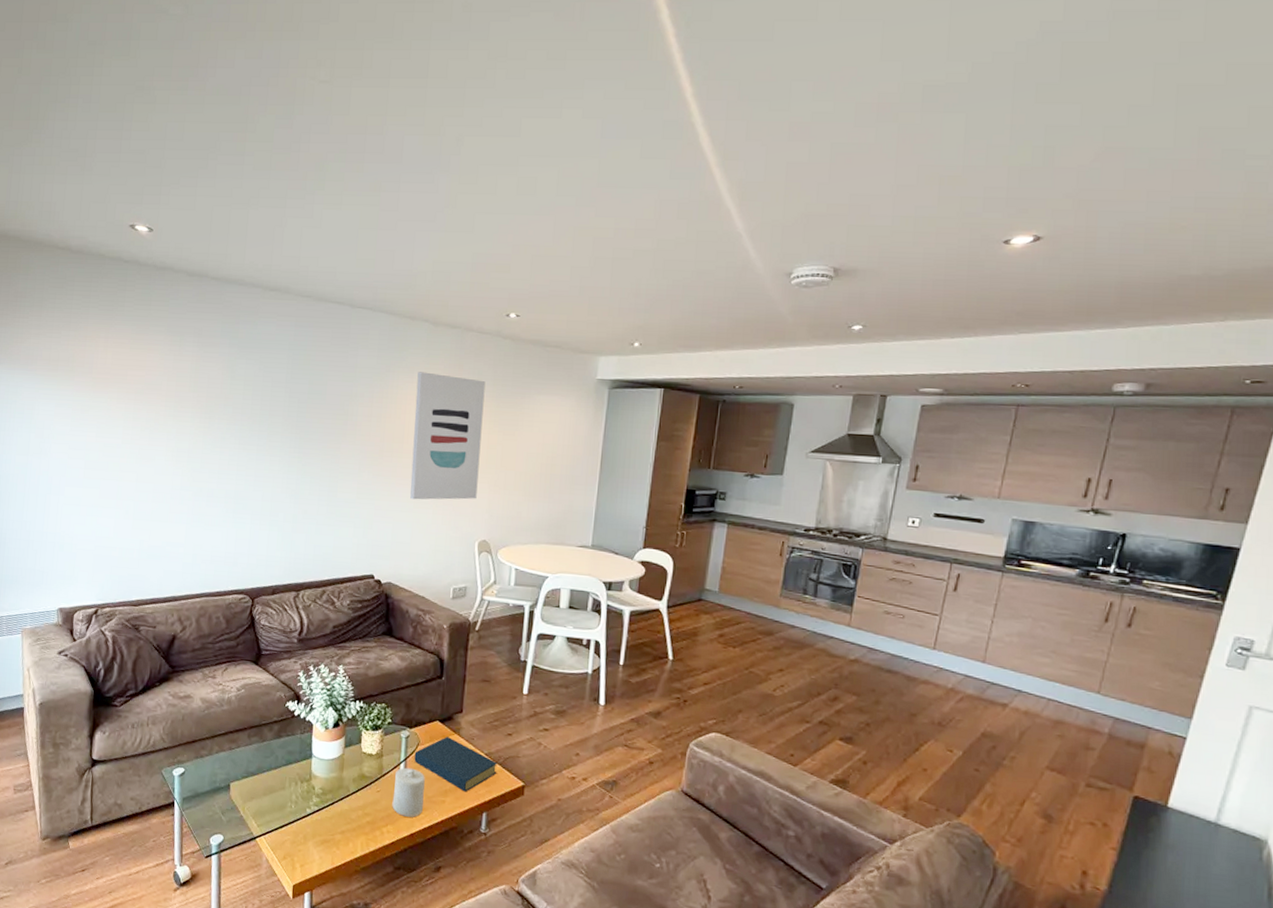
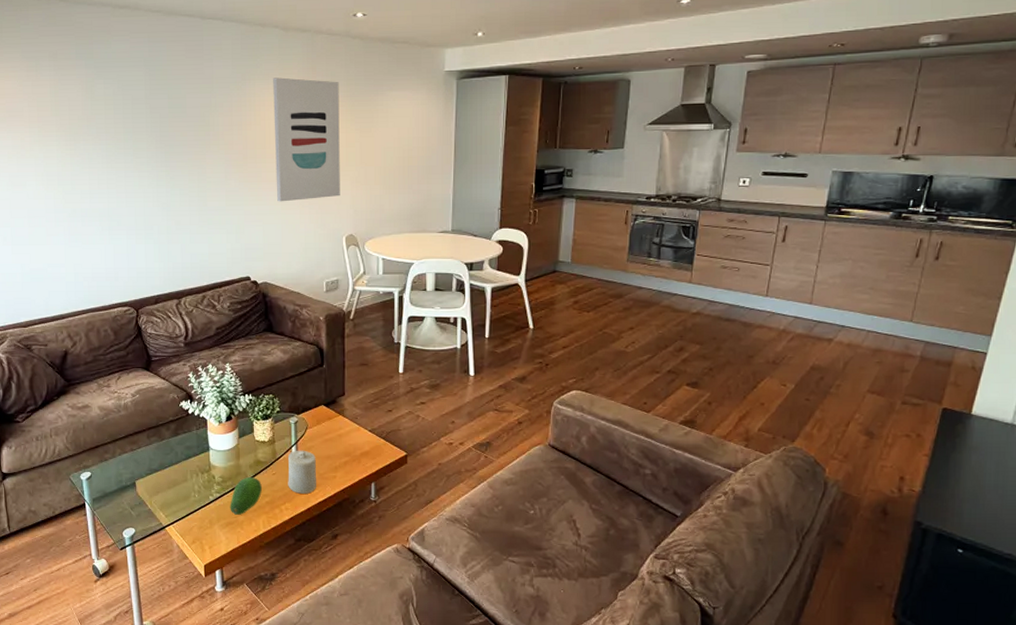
fruit: none [327,791,364,834] -> present [230,476,262,516]
hardback book: present [414,737,498,792] -> none [304,419,381,466]

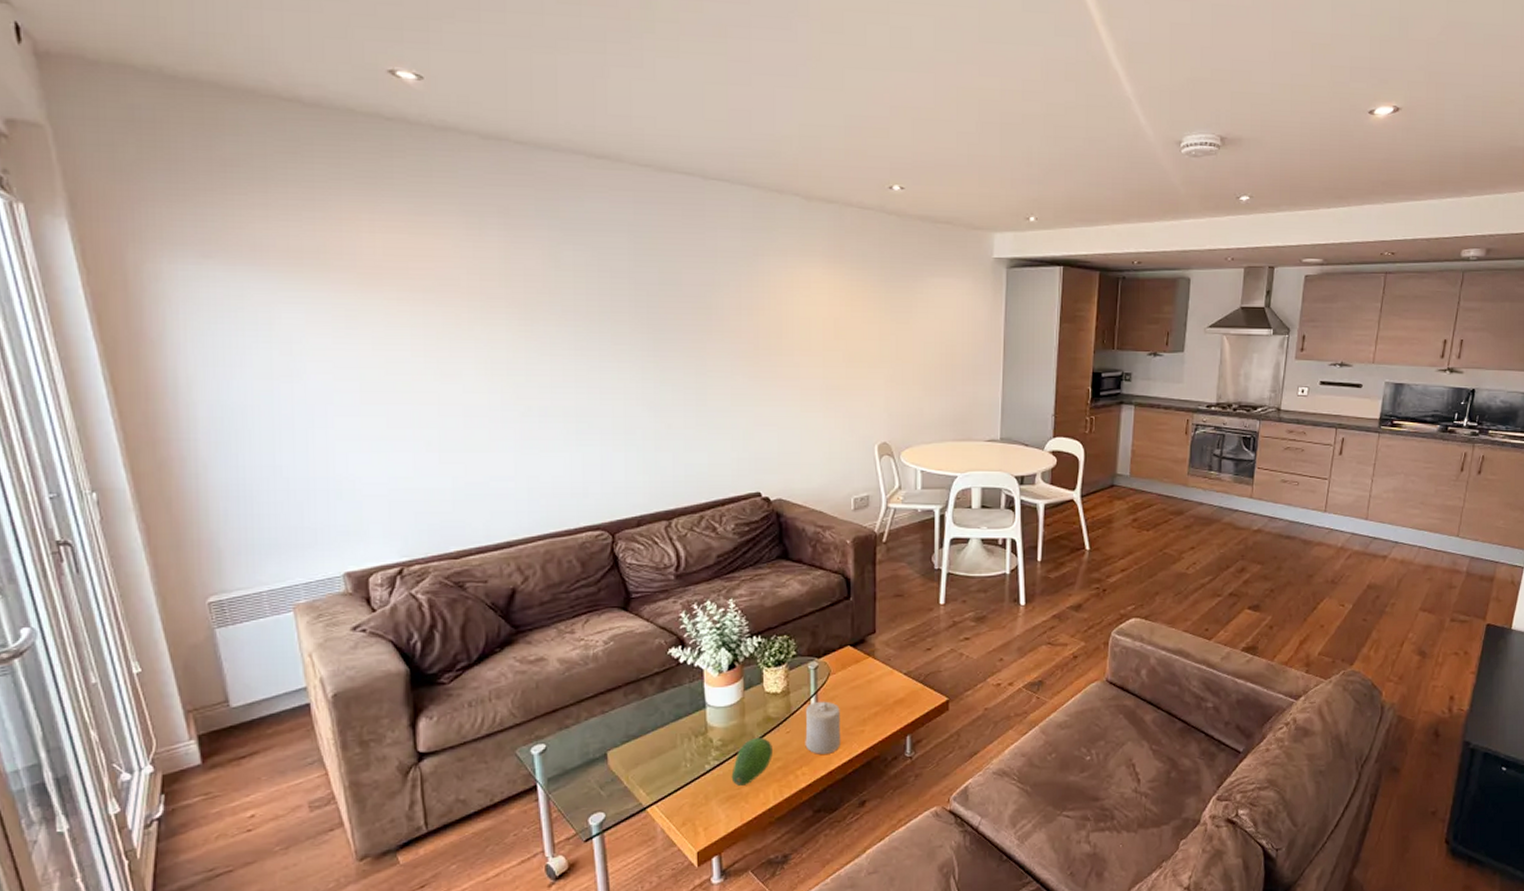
wall art: present [273,77,340,202] -> none [792,254,872,403]

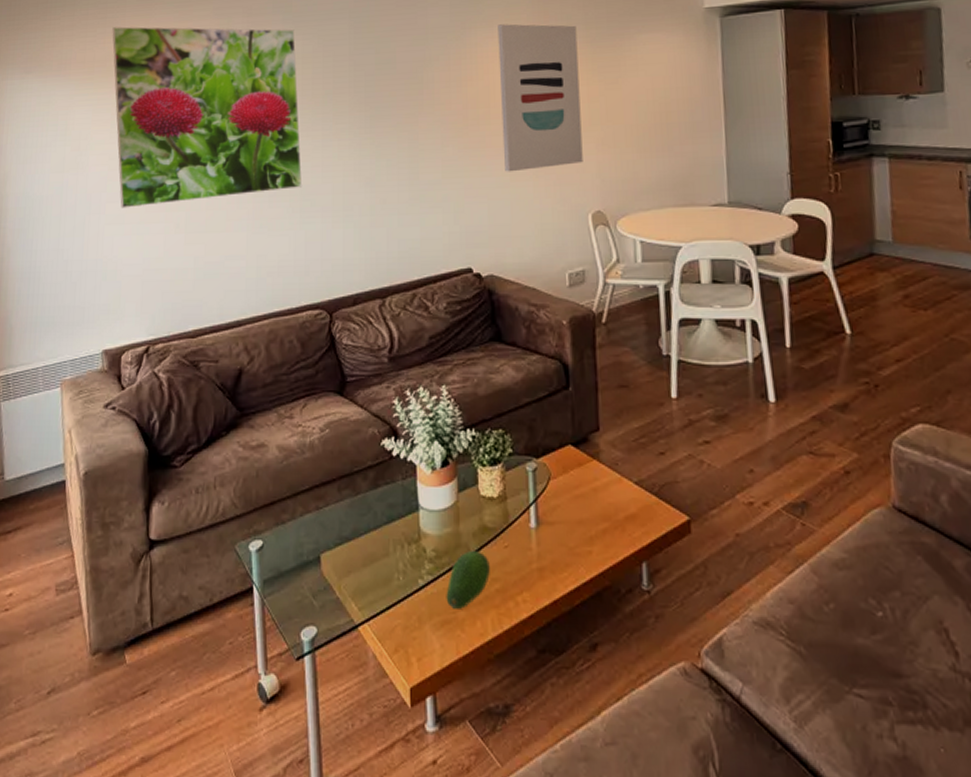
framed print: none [324,212,578,423] -> present [112,26,303,208]
wall art: none [792,254,872,403] -> present [498,24,583,172]
candle: present [805,701,840,754] -> none [525,511,565,578]

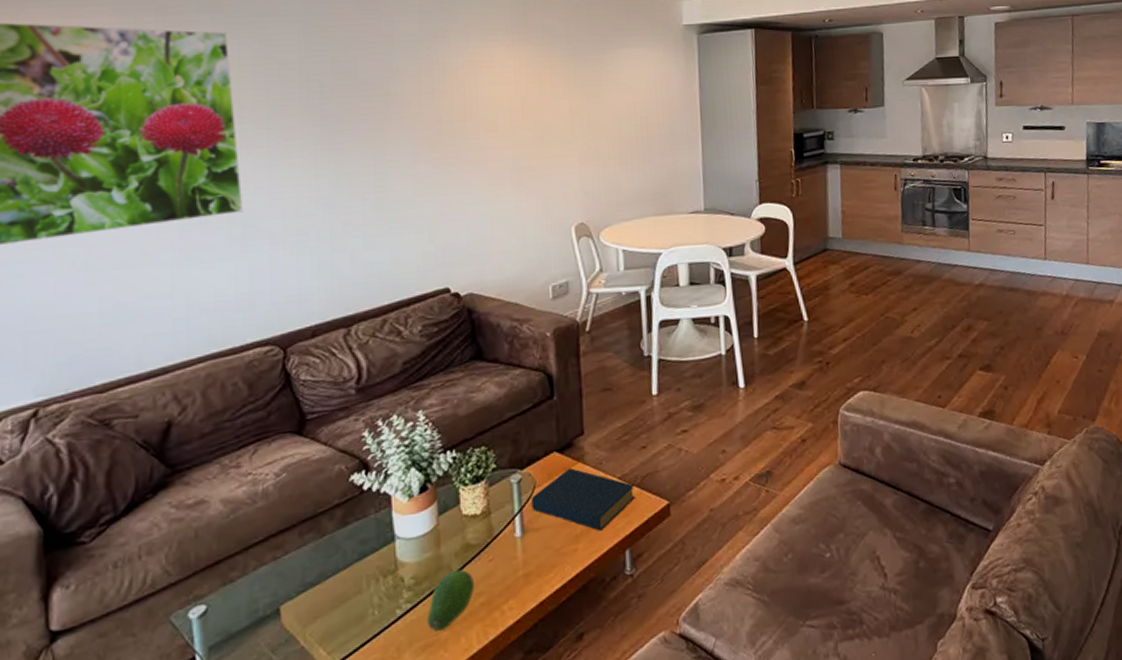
wall art: present [498,24,583,172] -> none [474,34,566,188]
hardback book: none [546,465,653,537] -> present [531,468,635,531]

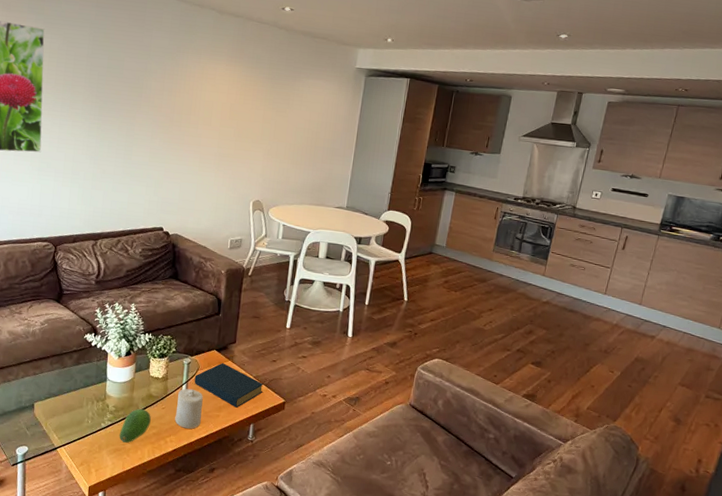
candle: none [510,518,551,583] -> present [175,388,203,429]

